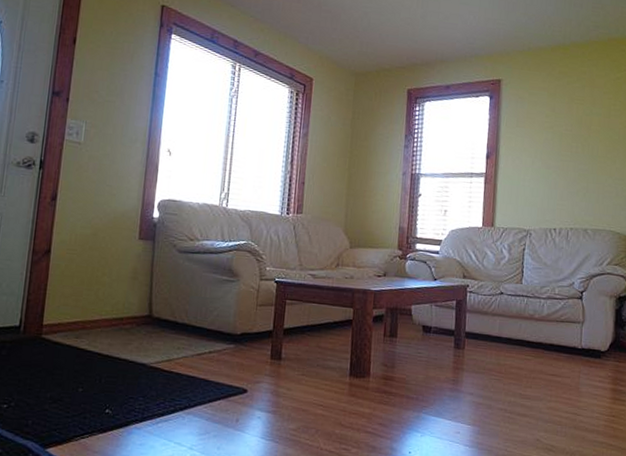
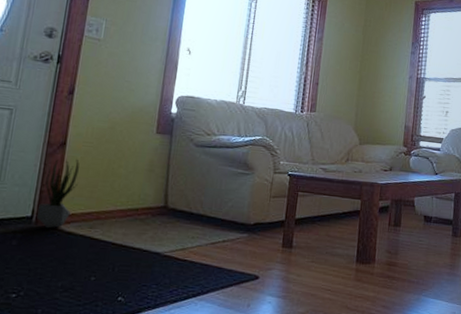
potted plant: none [25,266,64,338] -> present [37,159,80,229]

